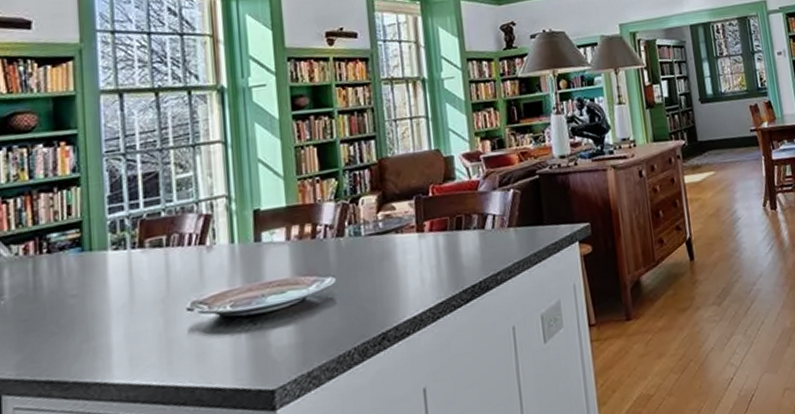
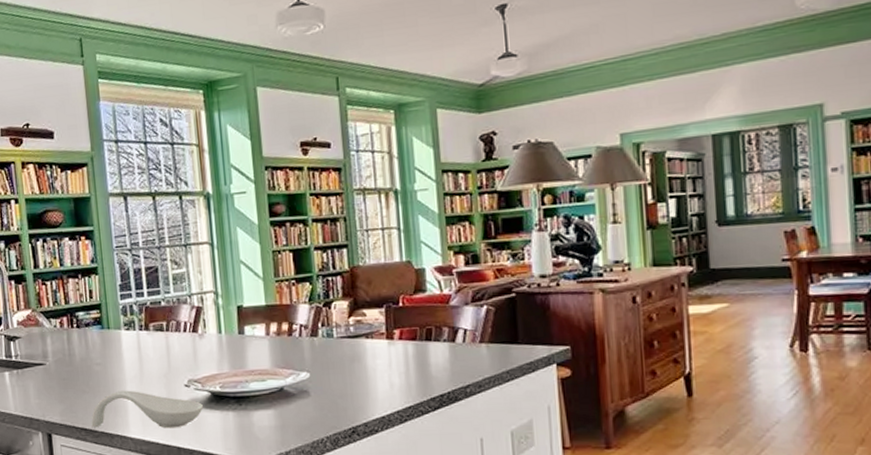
spoon rest: none [60,323,210,379] -> present [91,390,204,429]

